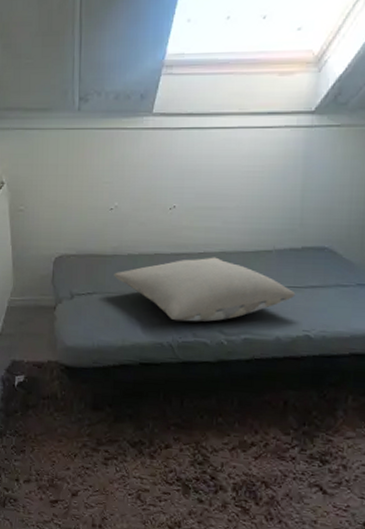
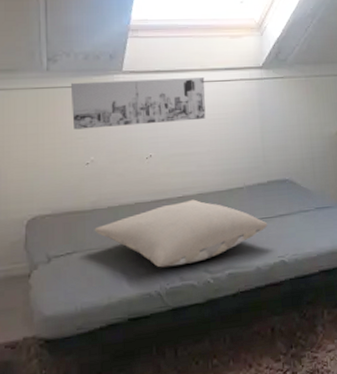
wall art: none [99,121,242,174] -> present [70,76,206,130]

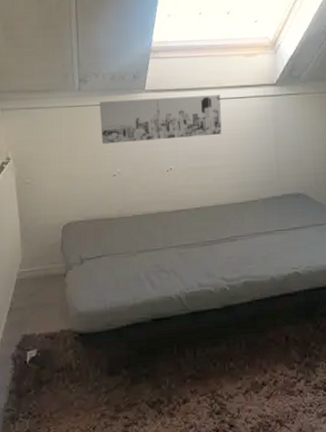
pillow: present [94,199,268,268] -> none [121,210,282,274]

